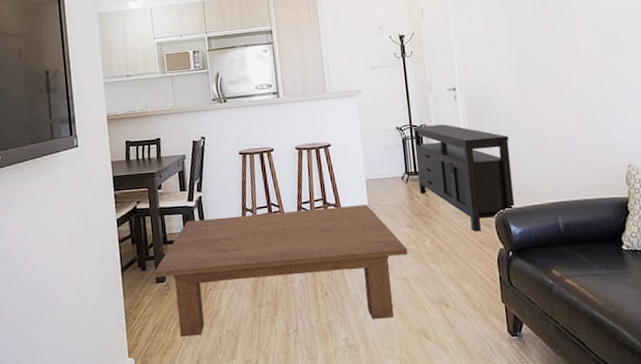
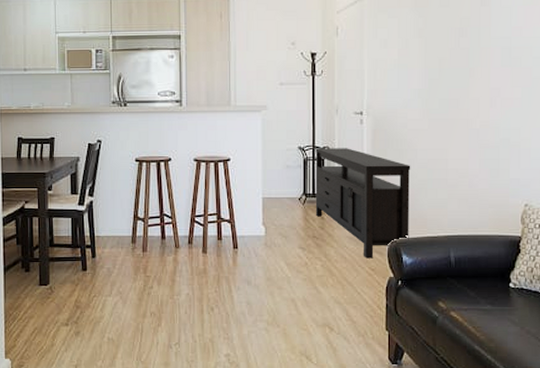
coffee table: present [153,205,408,337] -> none [37,223,298,341]

